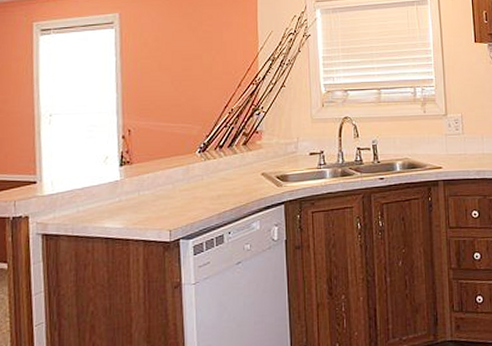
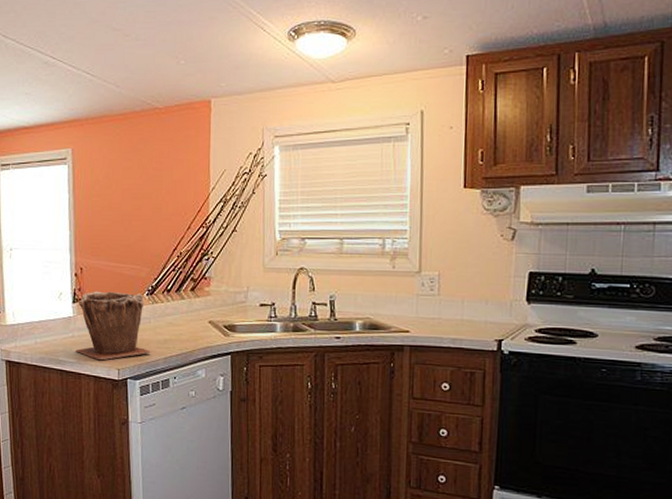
plant pot: none [123,151,204,224] -> present [75,291,151,361]

